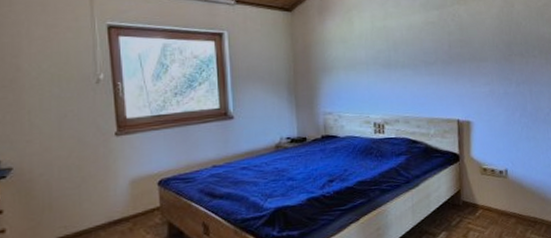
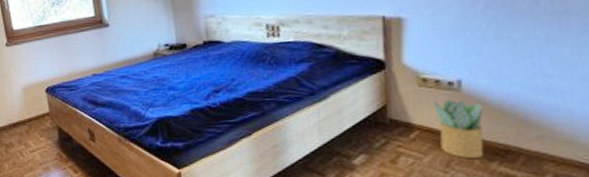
potted plant: none [491,184,522,230] -> present [433,99,484,159]

